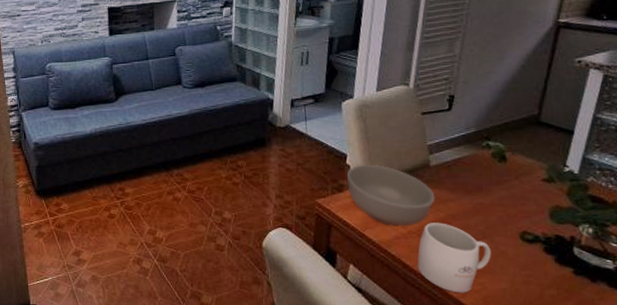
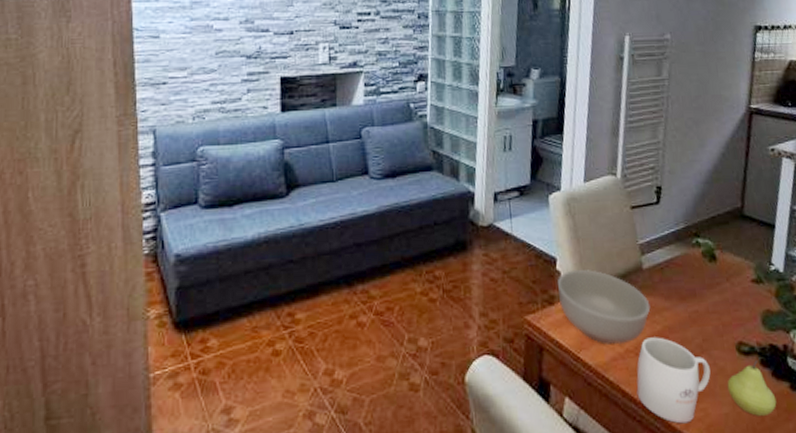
fruit: none [507,247,558,294] -> present [727,359,777,417]

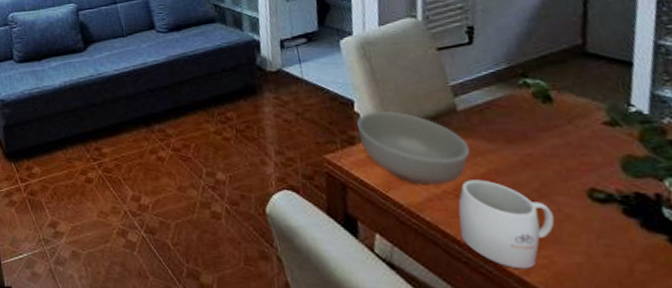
fruit: present [727,359,777,417] -> none [577,208,651,270]

